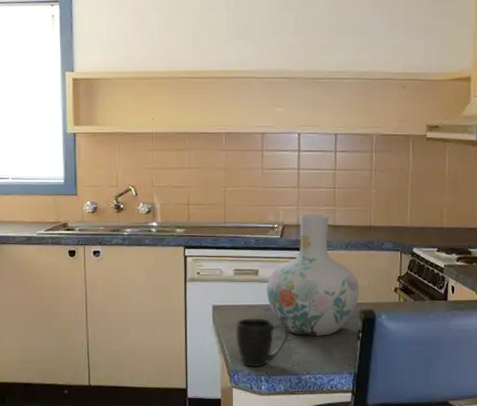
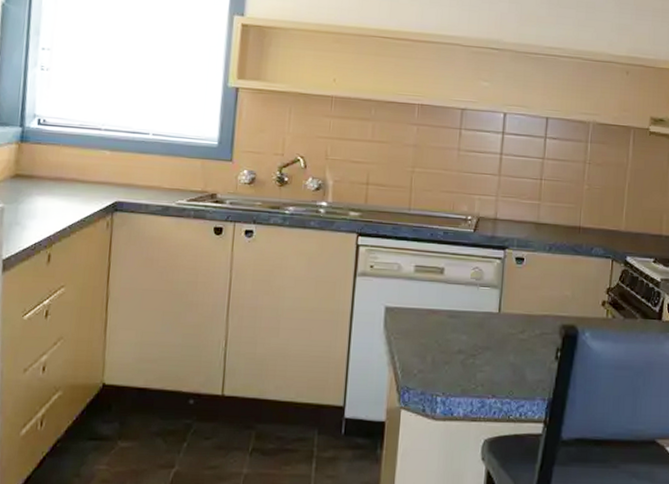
mug: present [235,318,290,368] -> none [409,325,477,386]
vase: present [266,214,359,336] -> none [451,207,562,353]

